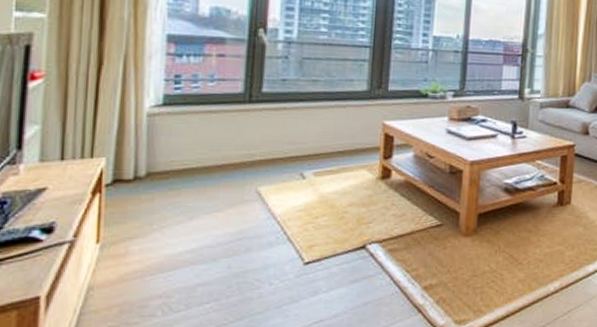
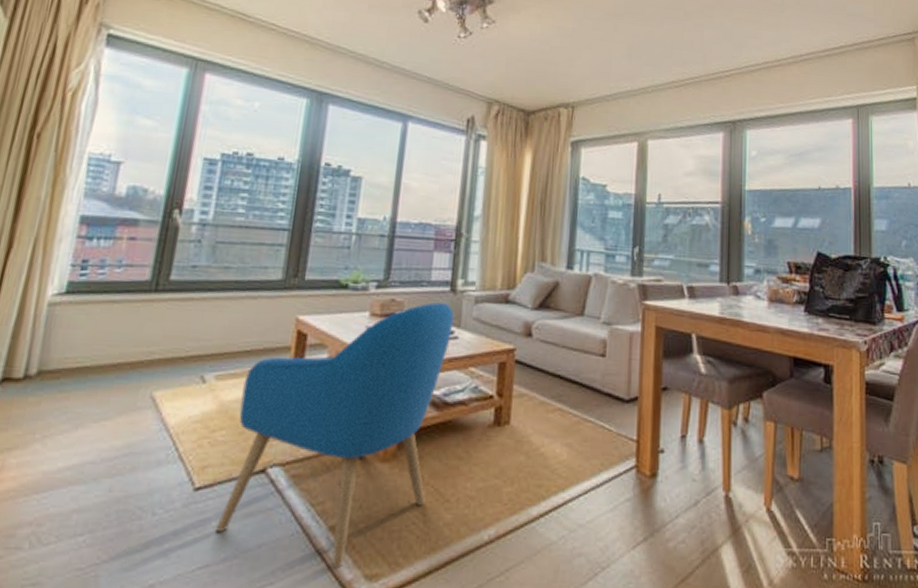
armchair: none [327,108,522,317] -> present [216,302,454,568]

